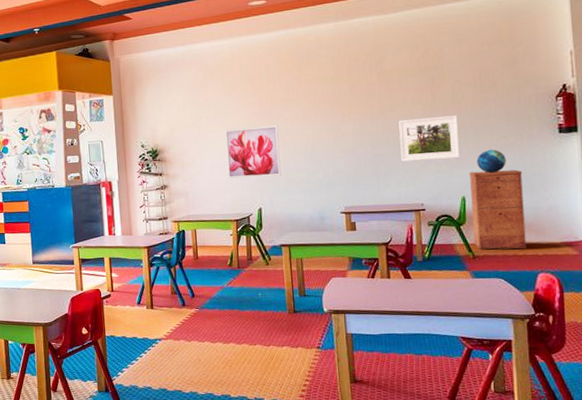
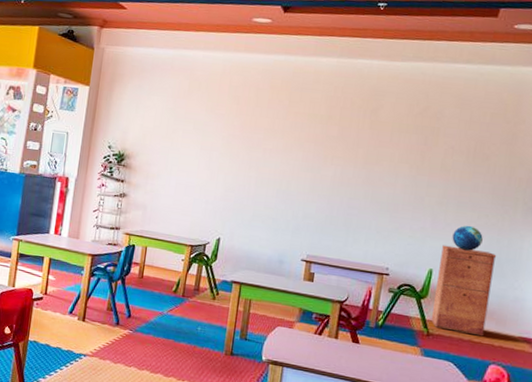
wall art: present [224,125,281,179] -> none [192,147,256,208]
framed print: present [399,115,461,162] -> none [375,176,443,228]

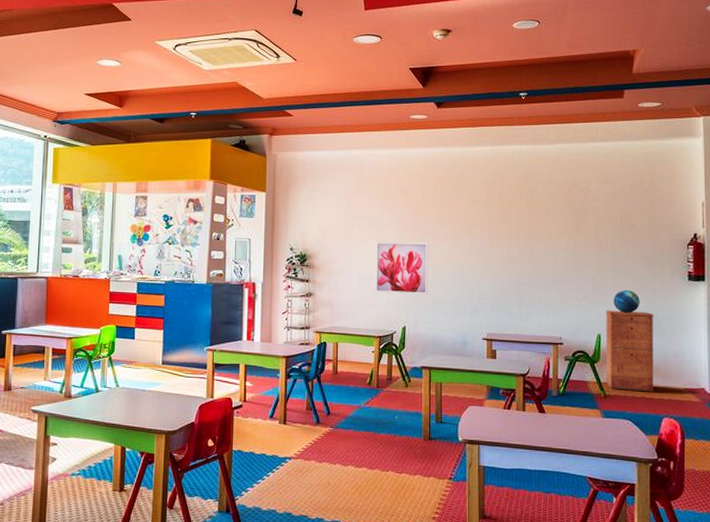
wall art: none [192,147,256,208] -> present [375,241,428,295]

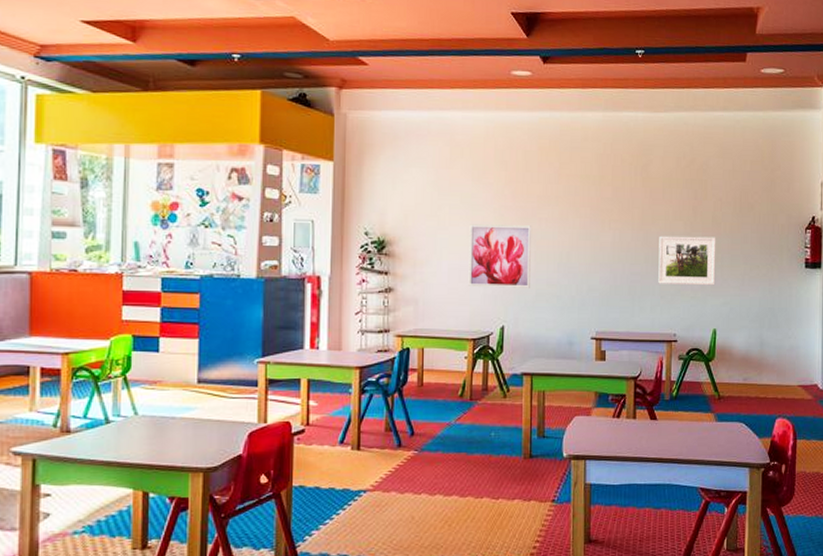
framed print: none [544,251,599,295] -> present [658,236,716,286]
filing cabinet: present [606,310,654,392] -> none [721,302,771,391]
globe: present [613,289,640,313] -> none [730,278,757,305]

